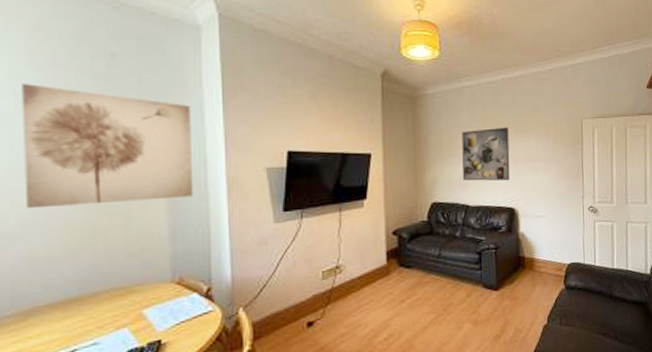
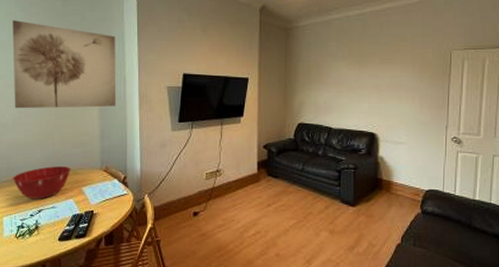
mixing bowl: none [21,283,124,337] -> present [12,166,71,200]
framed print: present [462,127,510,181] -> none [328,57,374,108]

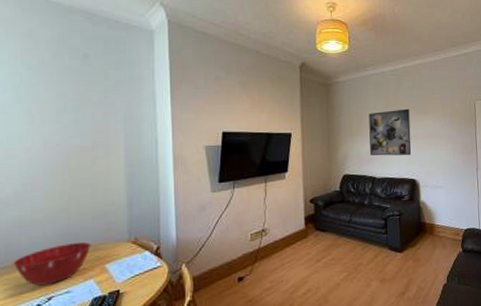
wall art: present [12,20,116,109] -> none [16,81,147,181]
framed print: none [328,57,374,108] -> present [368,108,412,156]

